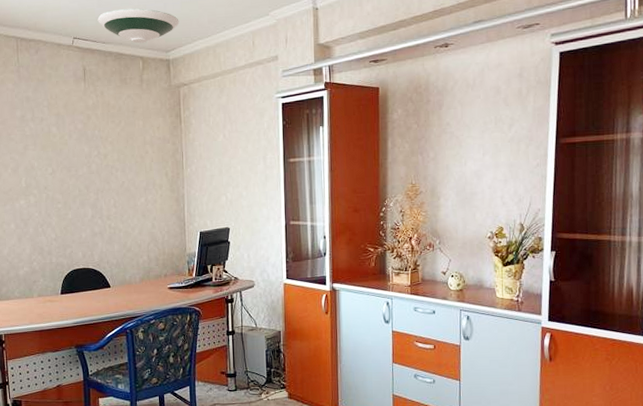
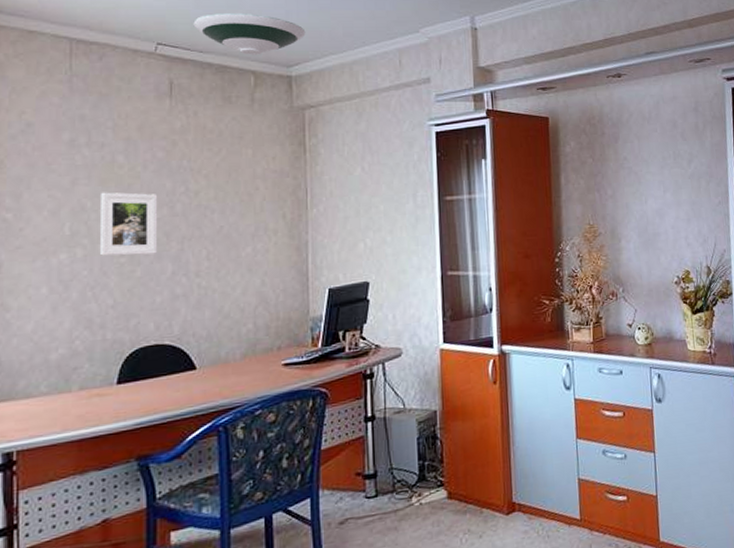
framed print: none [43,155,81,203] -> present [101,192,158,256]

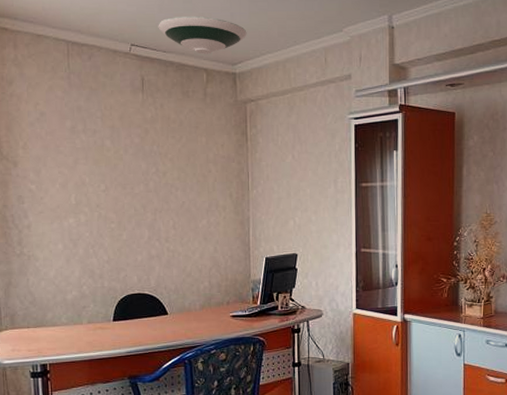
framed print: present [101,192,158,256] -> none [95,170,137,222]

